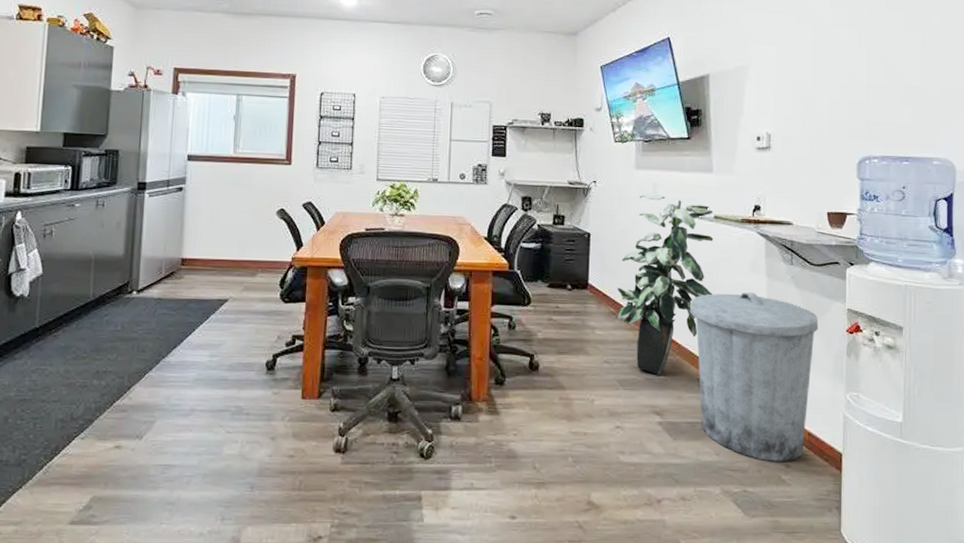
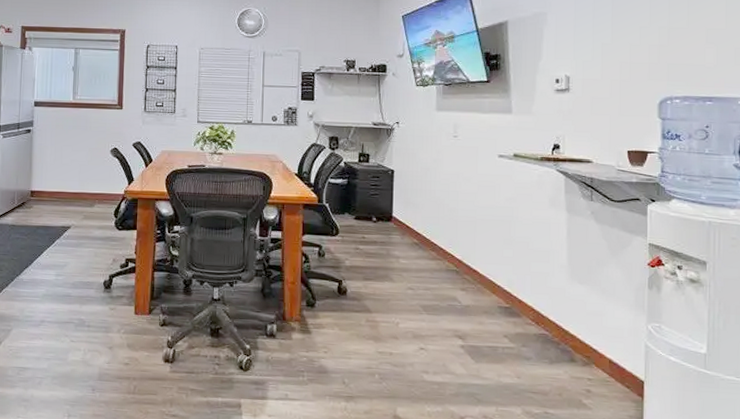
indoor plant: present [616,193,715,376] -> none [419,133,515,303]
trash can: present [689,292,819,462] -> none [490,226,619,387]

